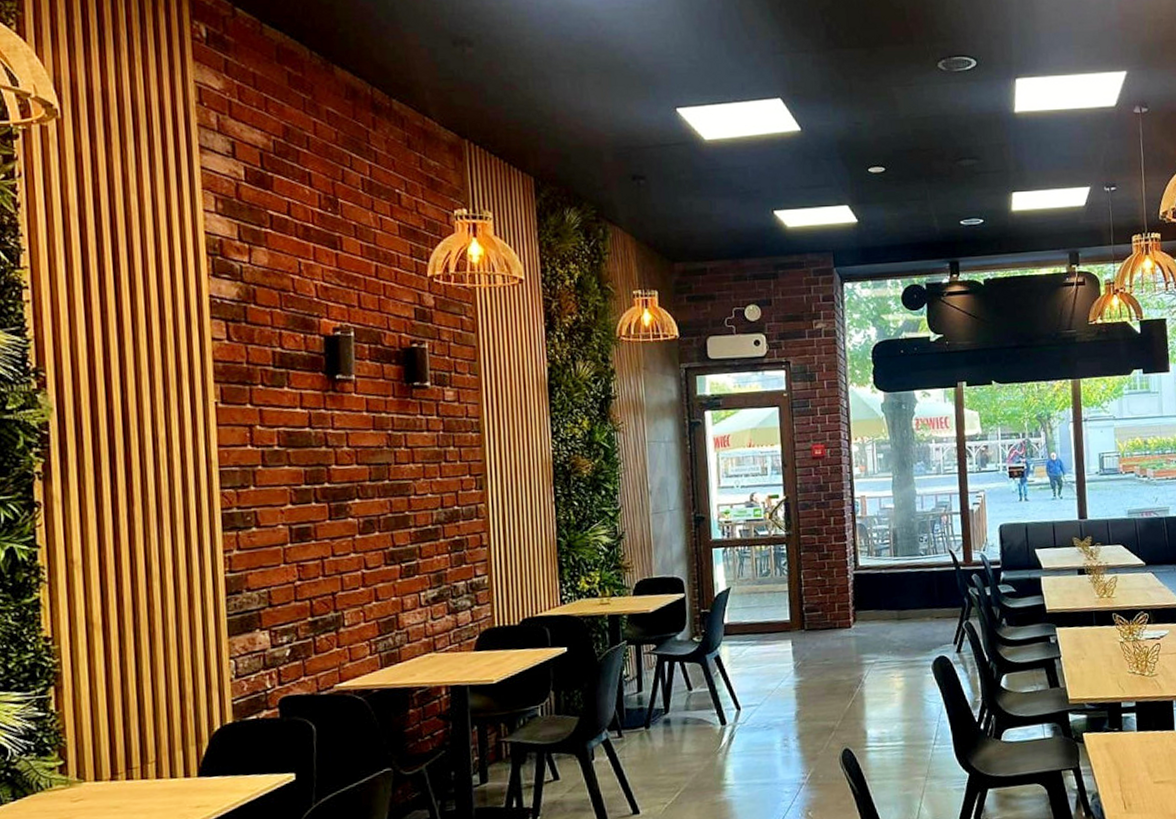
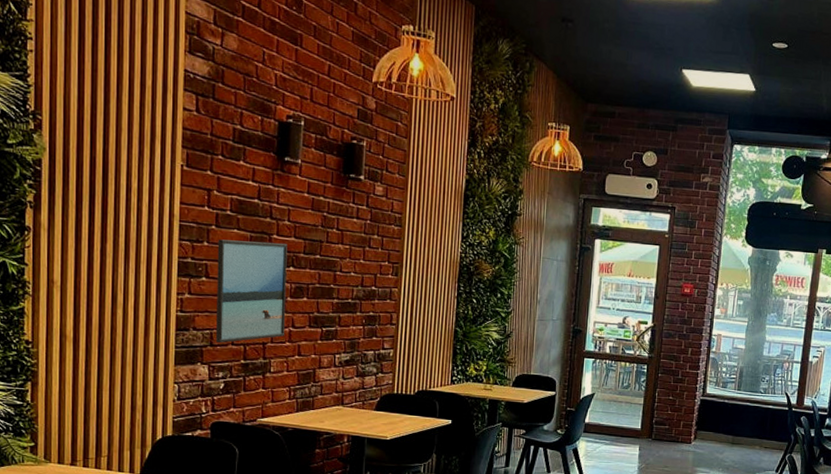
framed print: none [266,472,358,602] -> present [215,239,287,344]

